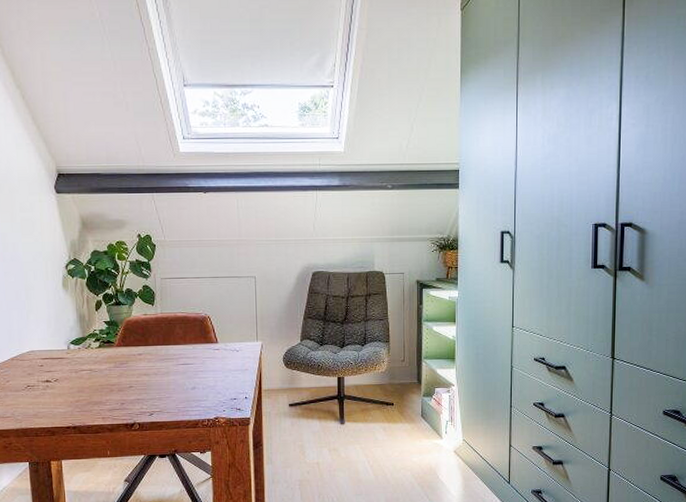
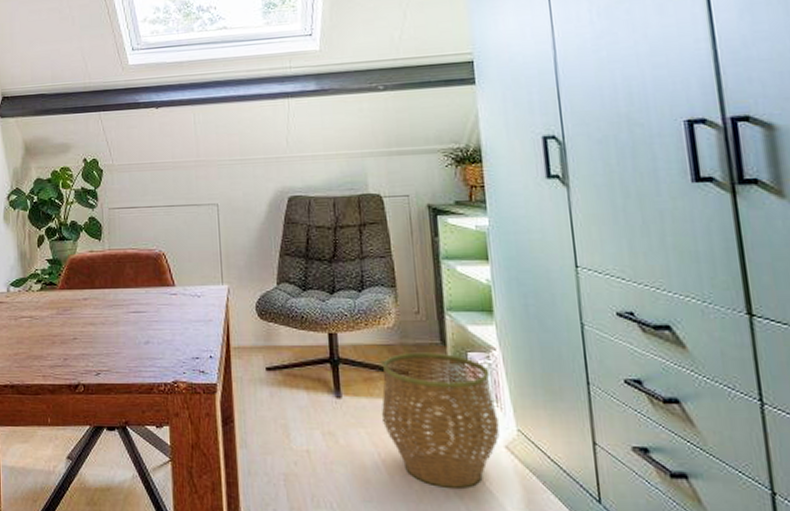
basket: none [372,389,451,481] -> present [380,352,500,488]

